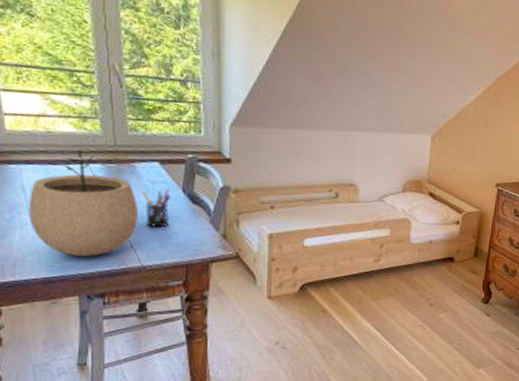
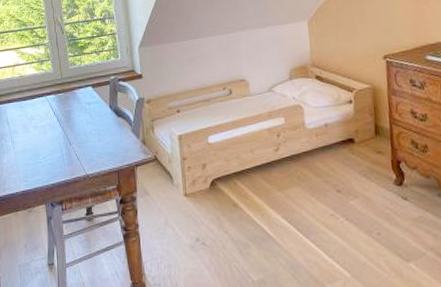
plant pot: present [28,149,138,257] -> none [11,86,81,171]
pen holder: present [141,188,171,228] -> none [81,106,102,141]

